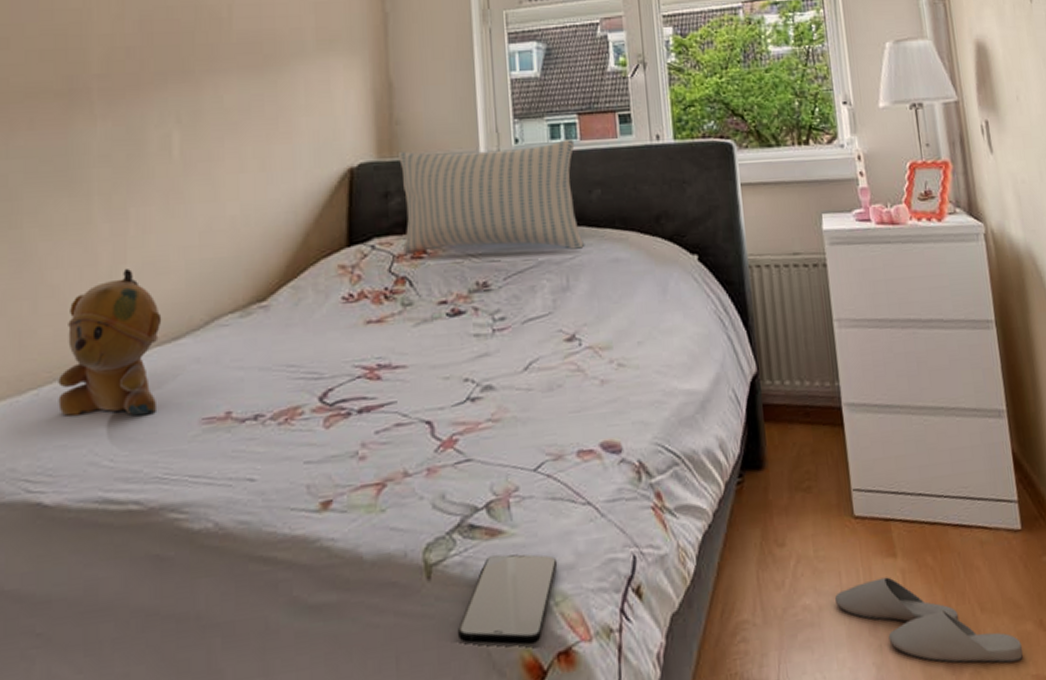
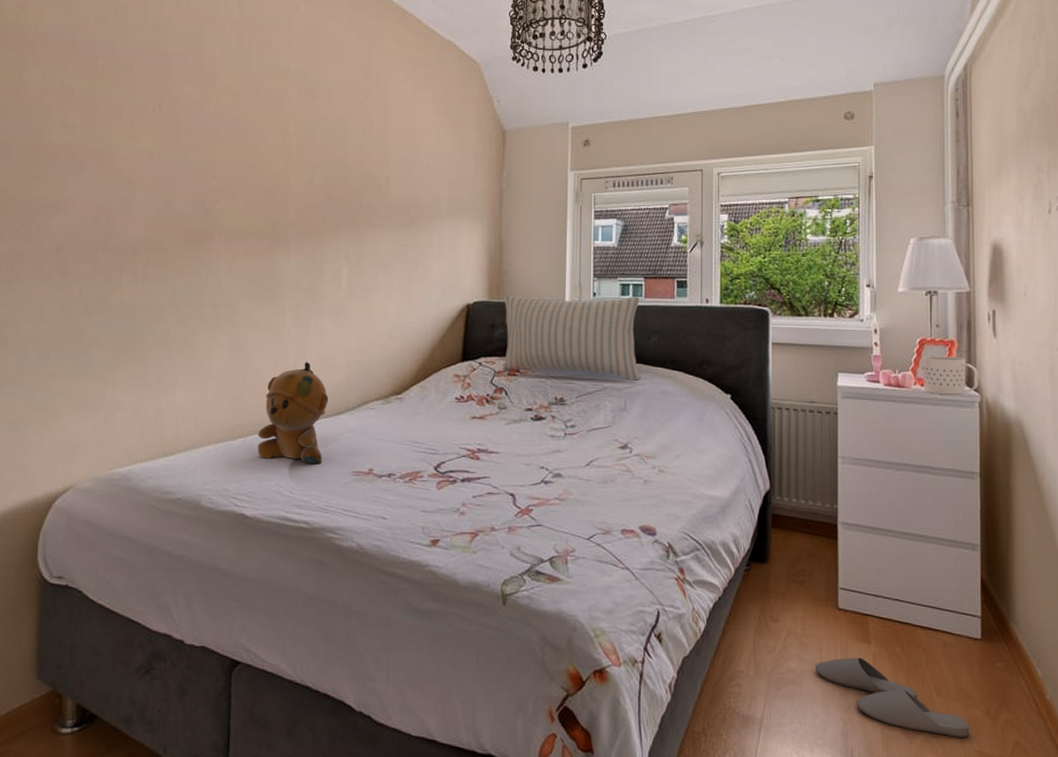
smartphone: present [457,554,558,646] -> none [521,595,600,662]
mug: none [916,180,981,229] -> present [923,356,978,396]

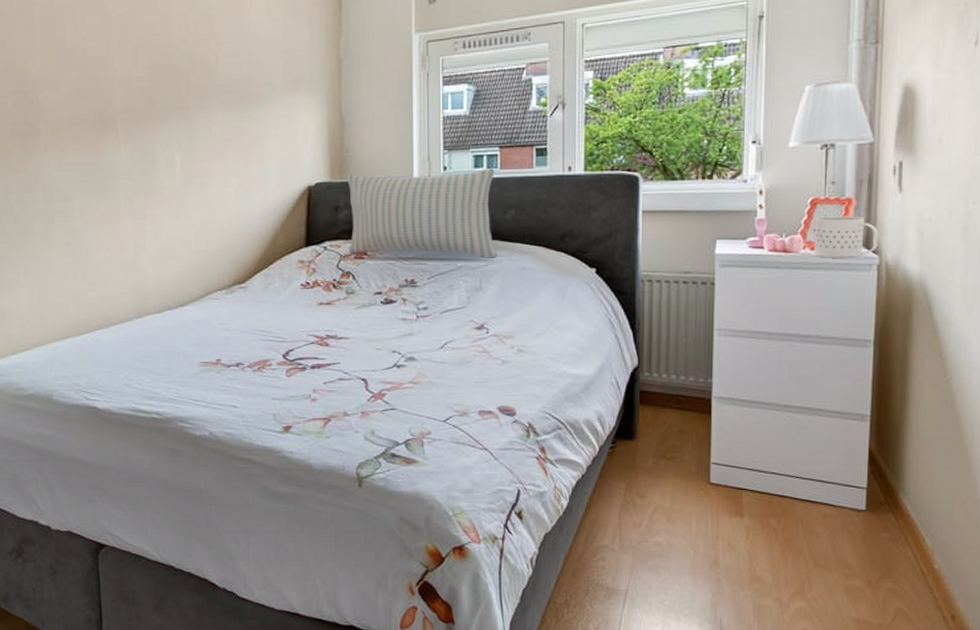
stuffed bear: present [257,361,329,464] -> none [103,253,171,357]
slippers: present [814,657,970,737] -> none [683,531,848,606]

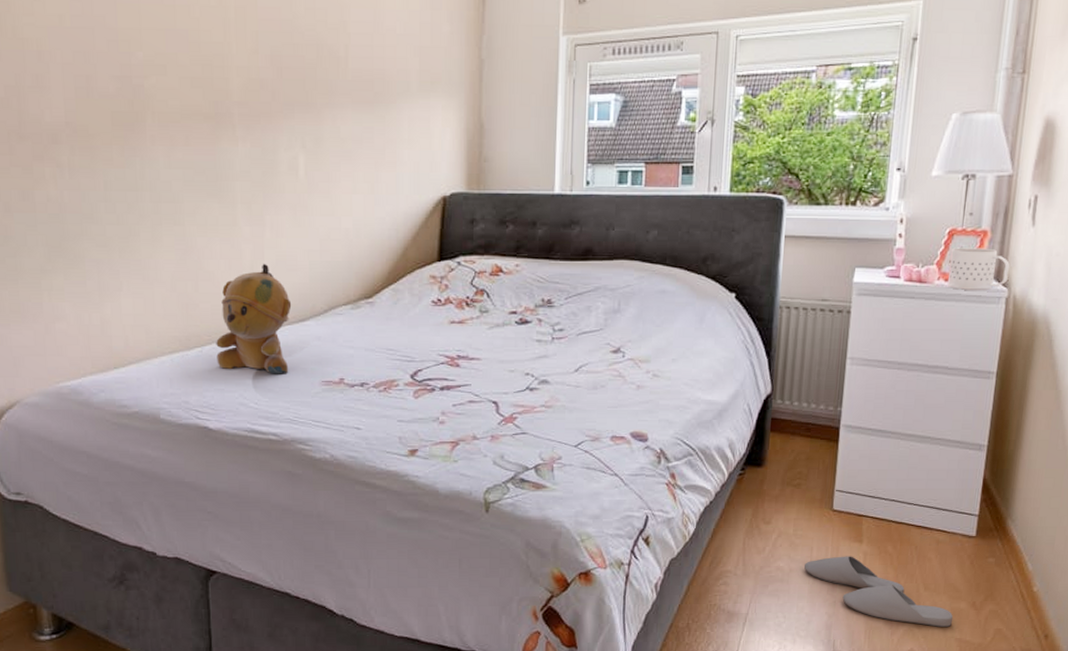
stuffed bear: none [103,253,171,357] -> present [216,263,292,374]
pillow: present [347,169,498,258] -> none [484,185,639,279]
slippers: none [683,531,848,606] -> present [803,556,953,627]

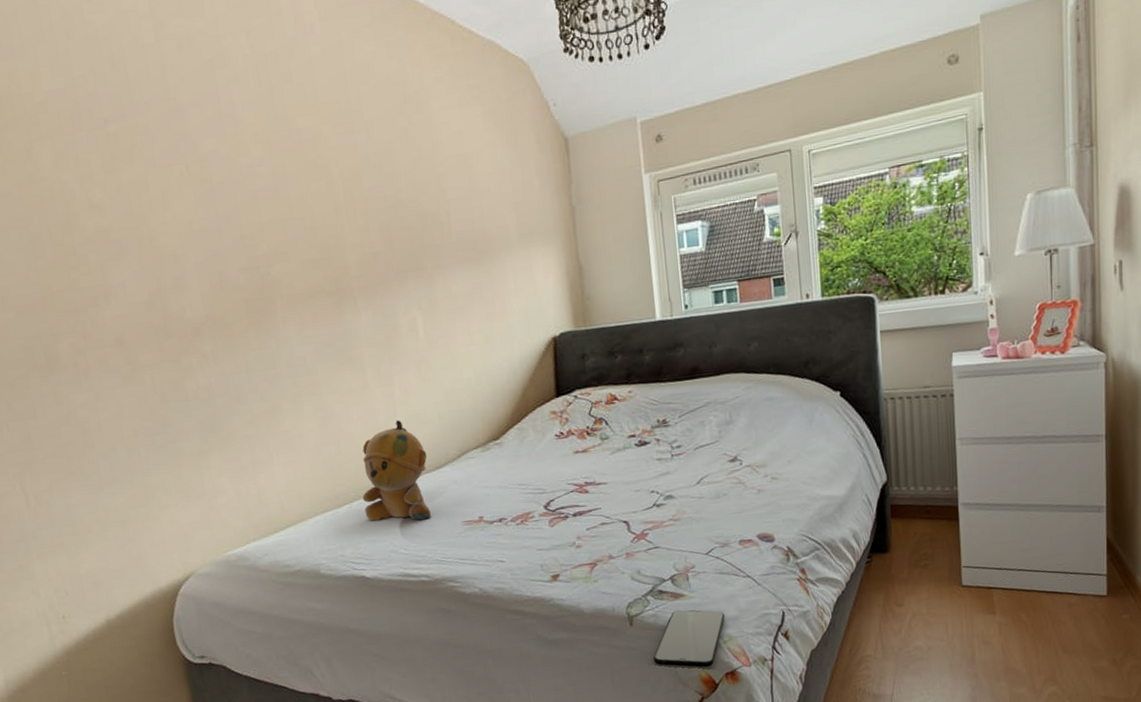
smartphone: none [505,502,586,565] -> present [653,610,725,668]
slippers: present [803,556,953,627] -> none [941,628,1096,688]
mug: present [947,247,1010,291] -> none [1043,317,1104,361]

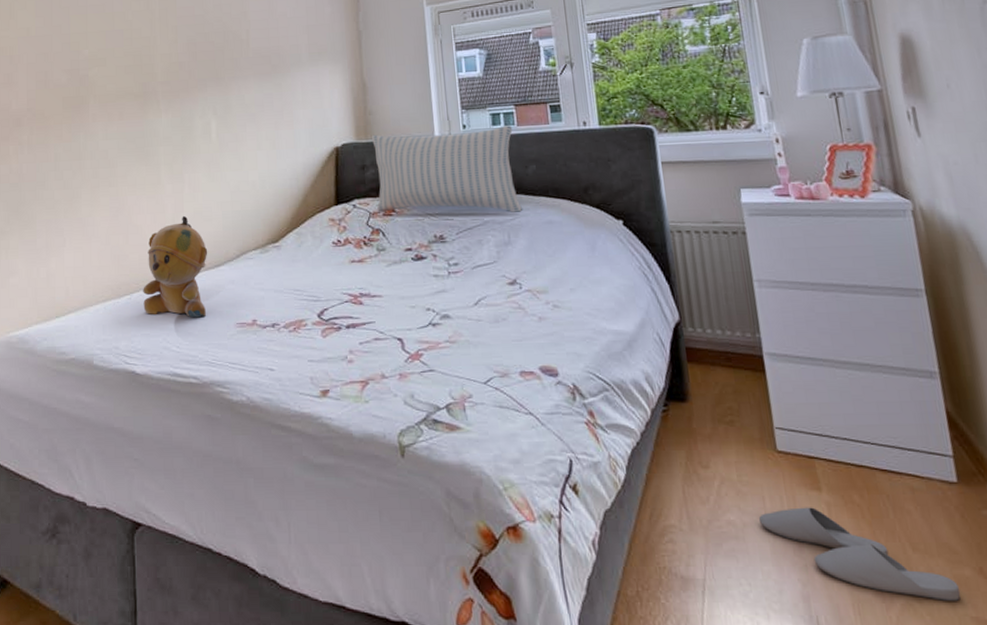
pillow: none [591,303,745,401] -> present [372,126,523,212]
smartphone: present [653,610,725,668] -> none [425,445,506,518]
slippers: none [941,628,1096,688] -> present [758,507,961,601]

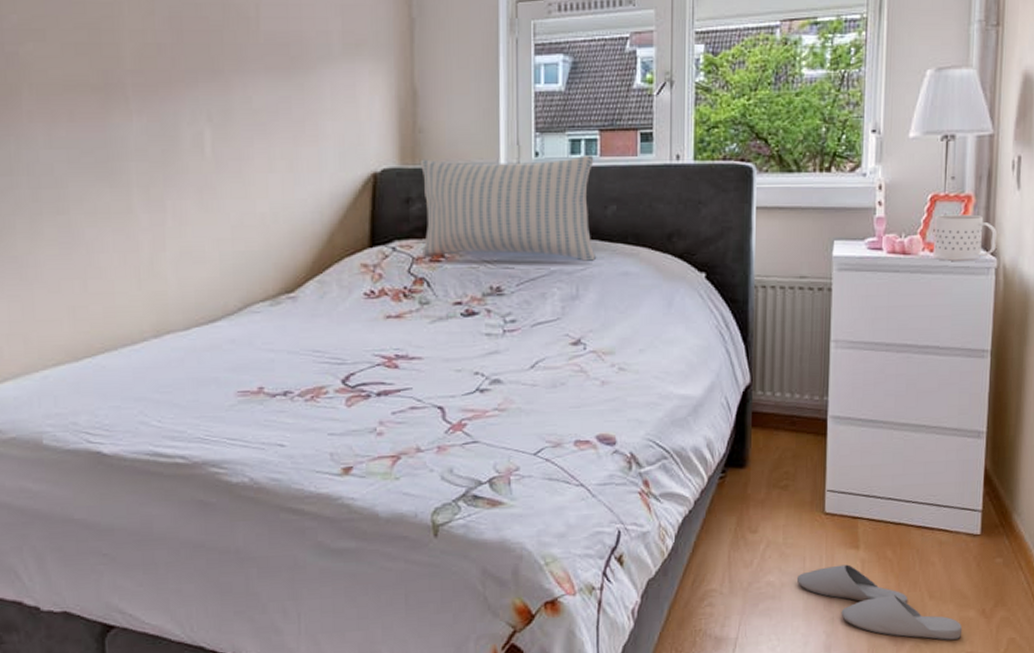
stuffed bear: present [143,215,208,318] -> none [110,255,200,386]
mug: none [836,161,908,205] -> present [932,214,997,262]

